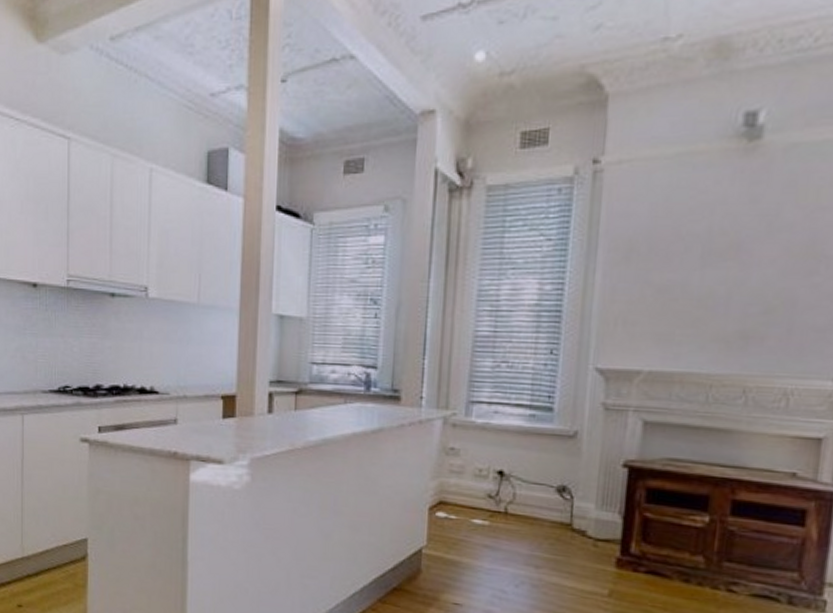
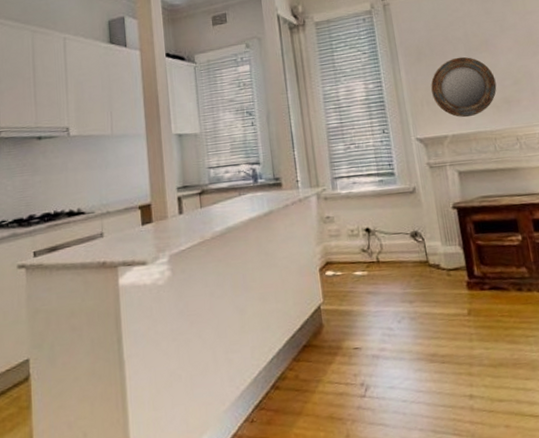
home mirror: none [633,263,737,351] -> present [431,56,497,118]

